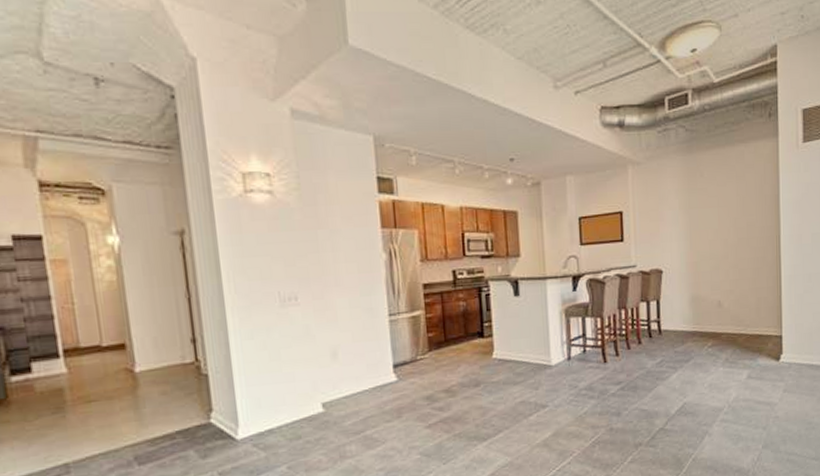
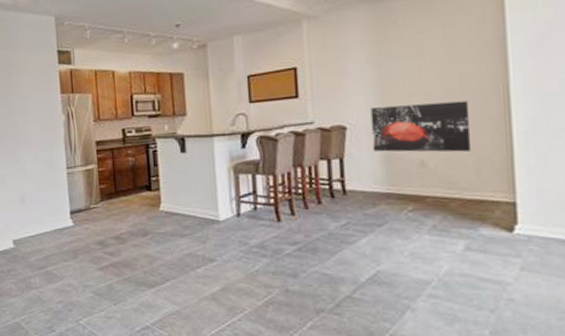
wall art: none [682,248,754,294] -> present [370,101,472,152]

